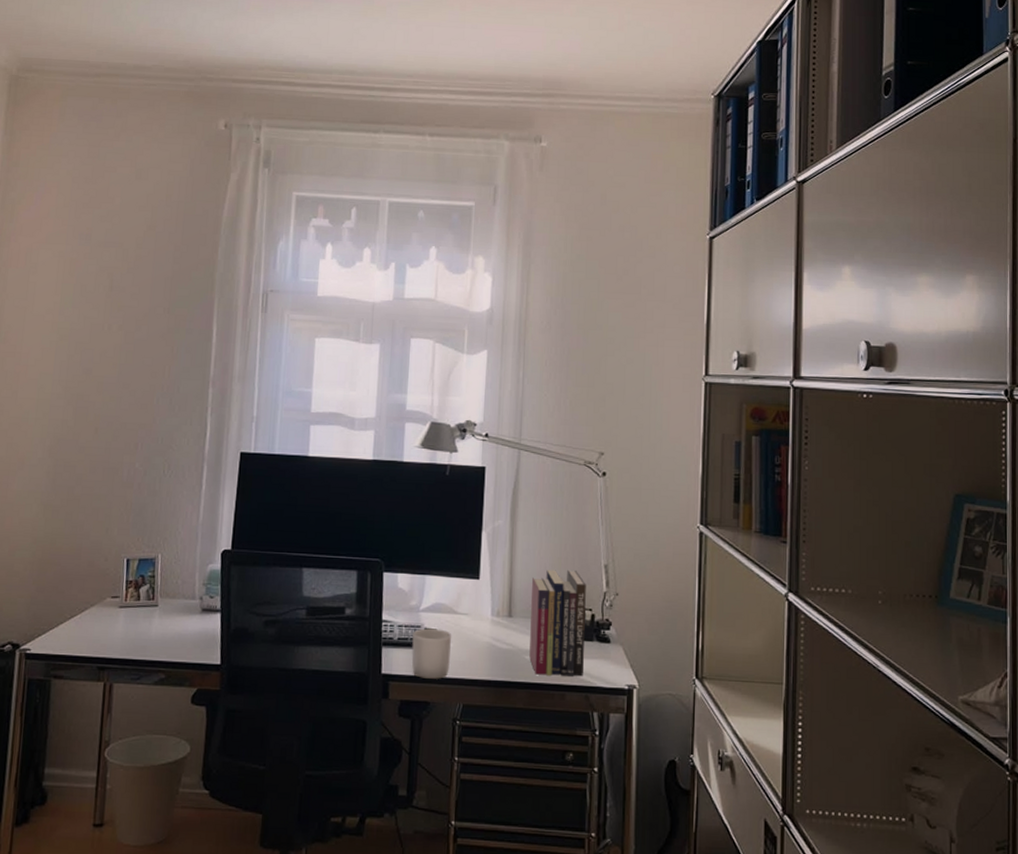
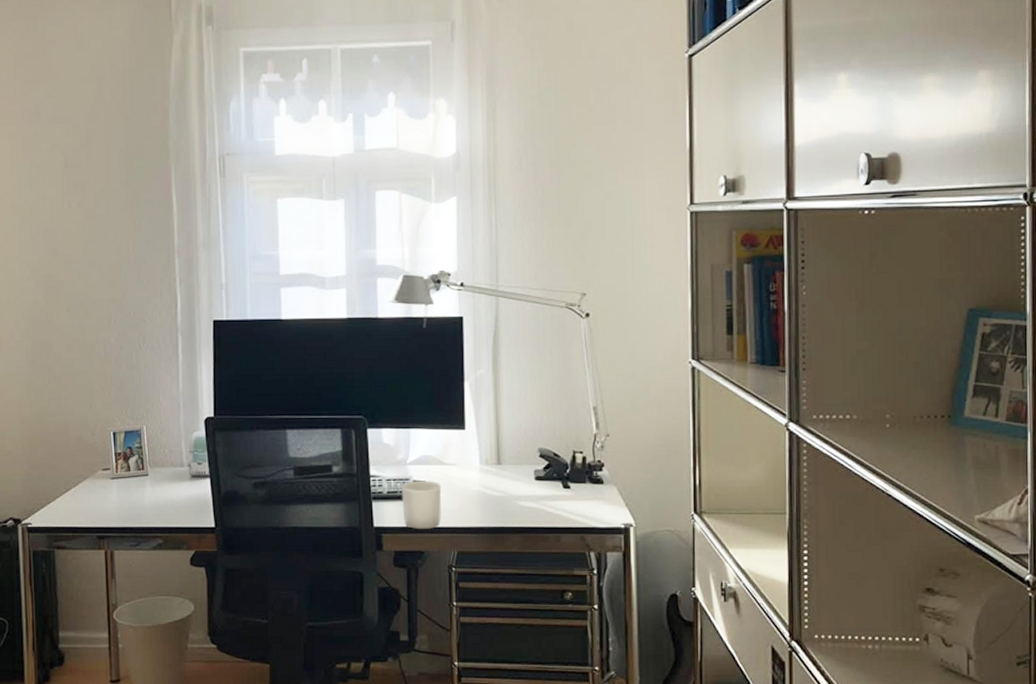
books: present [529,569,586,678] -> none [519,415,577,520]

